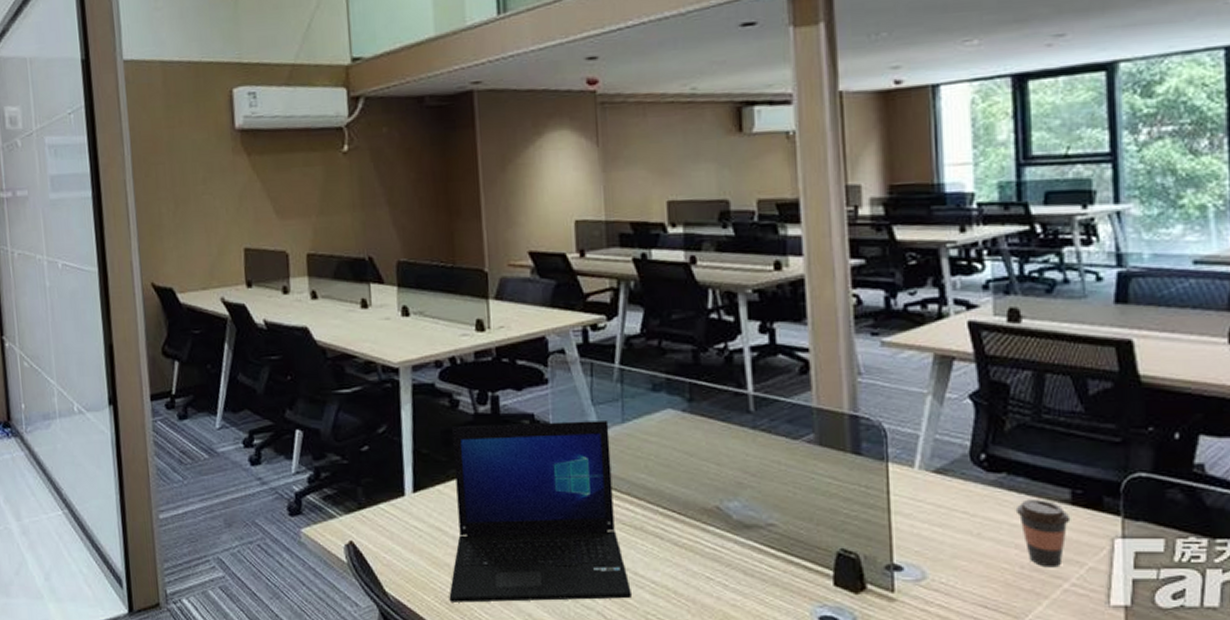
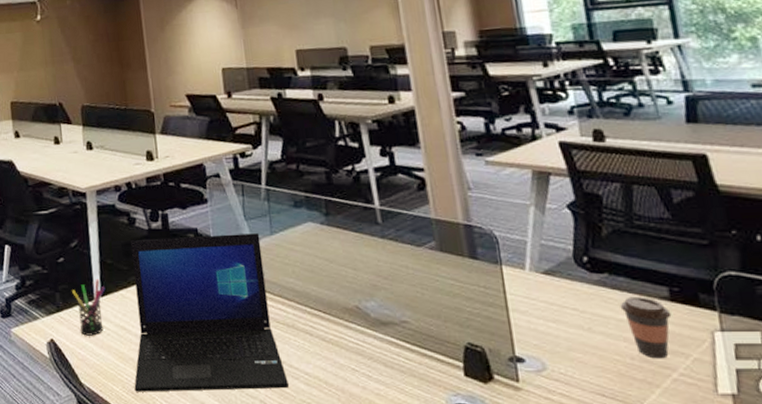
pen holder: none [378,472,419,538] -> present [72,279,106,336]

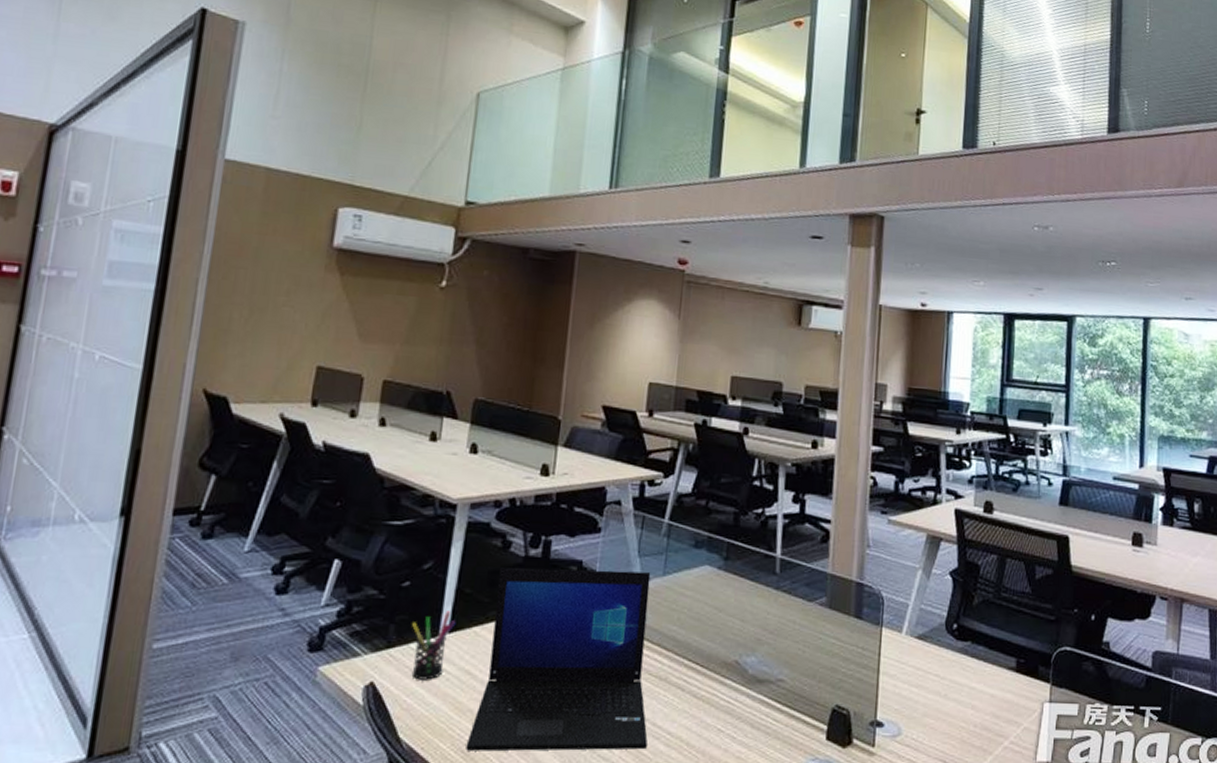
coffee cup: present [620,296,672,359] -> none [974,665,1014,727]

